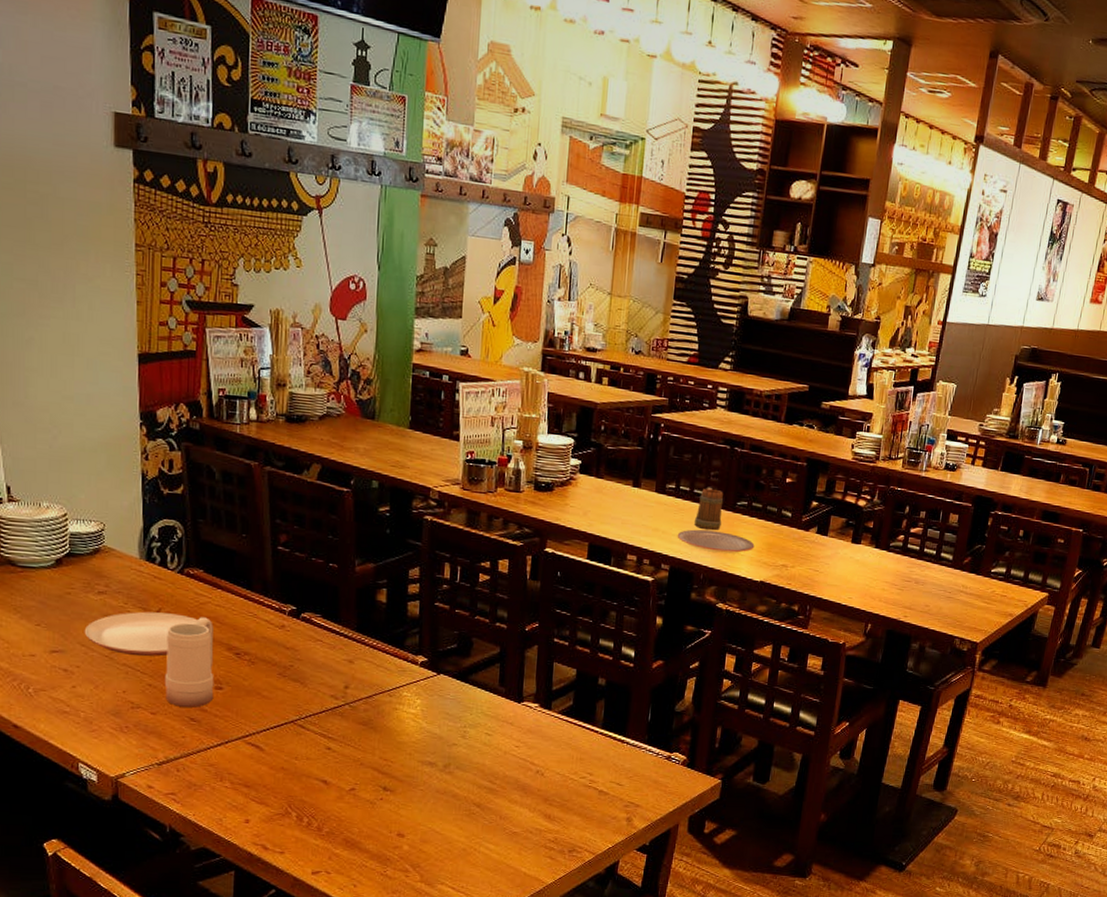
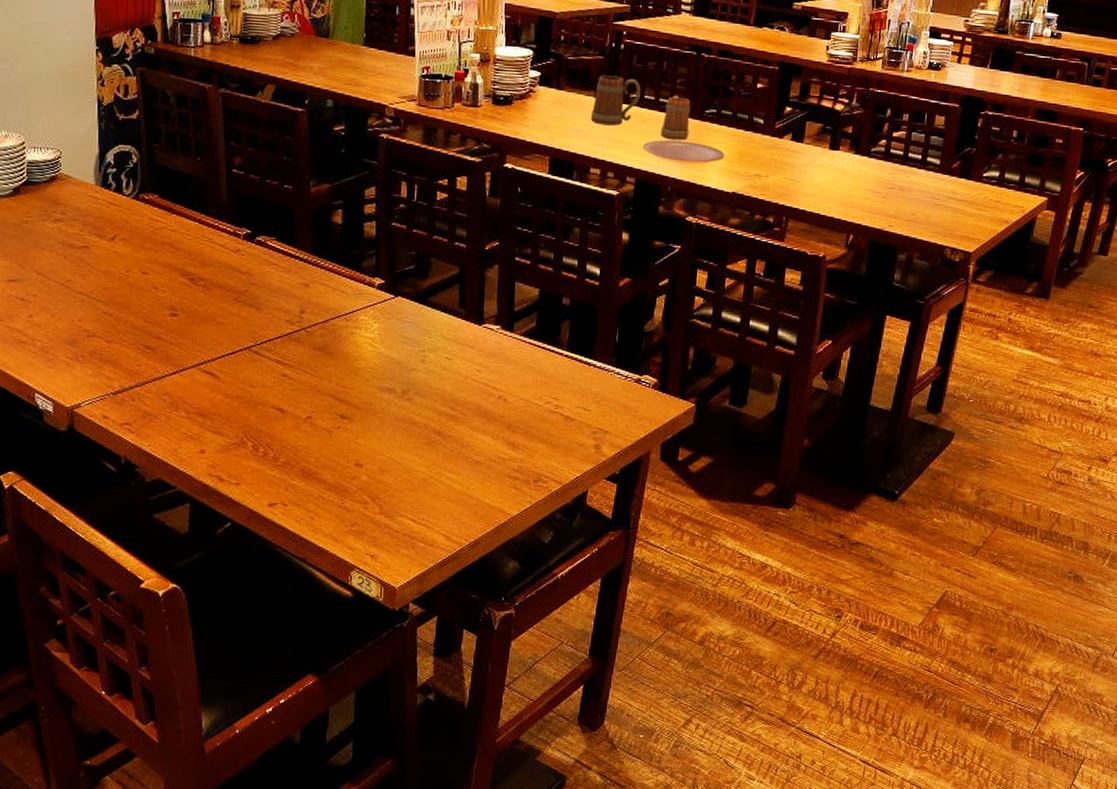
plate: present [84,611,198,657] -> none [40,238,153,284]
beer mug: present [164,617,214,708] -> none [119,243,169,335]
beer mug: none [629,465,677,515] -> present [591,75,641,126]

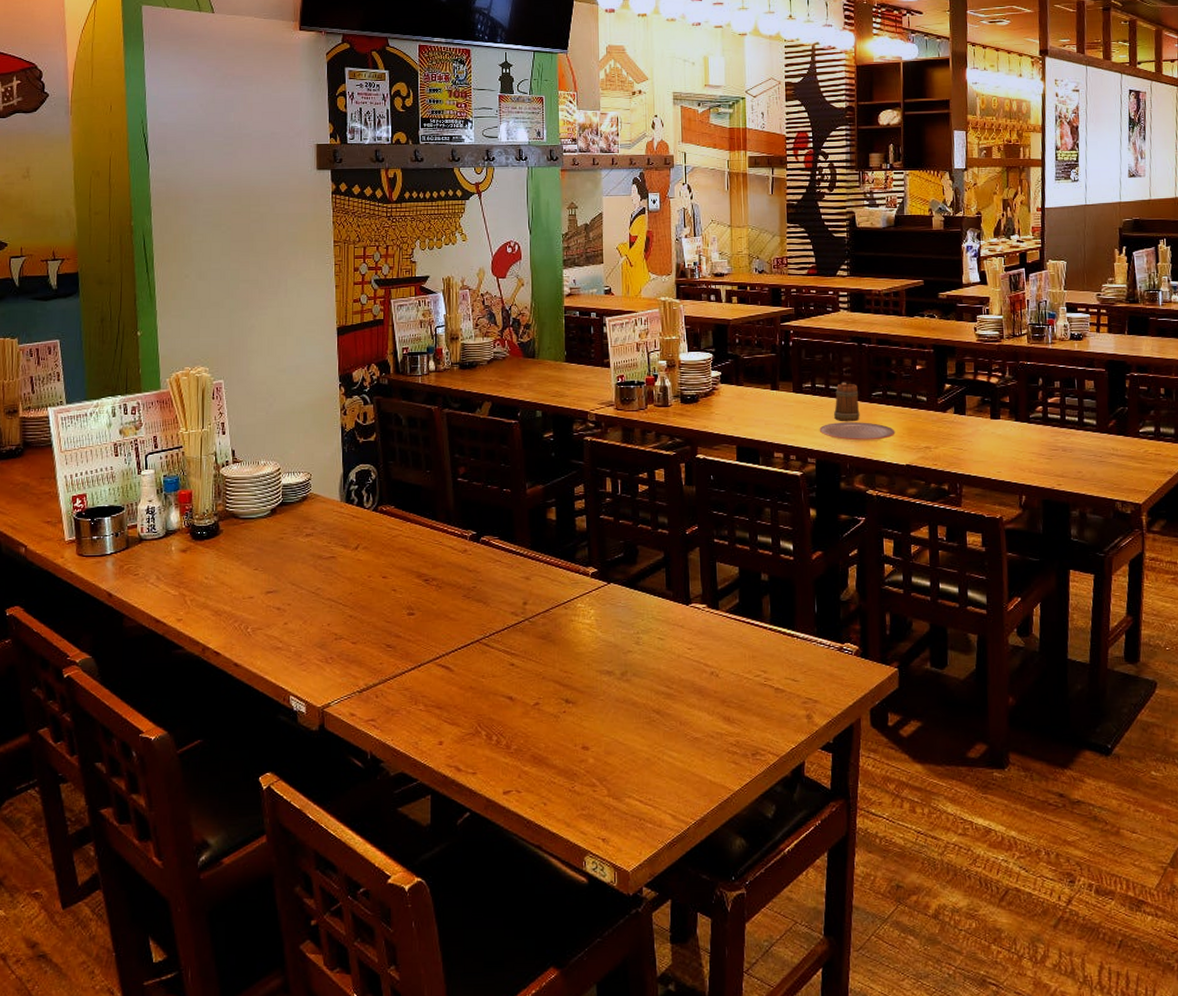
beer mug: present [591,75,641,126] -> none [770,369,812,414]

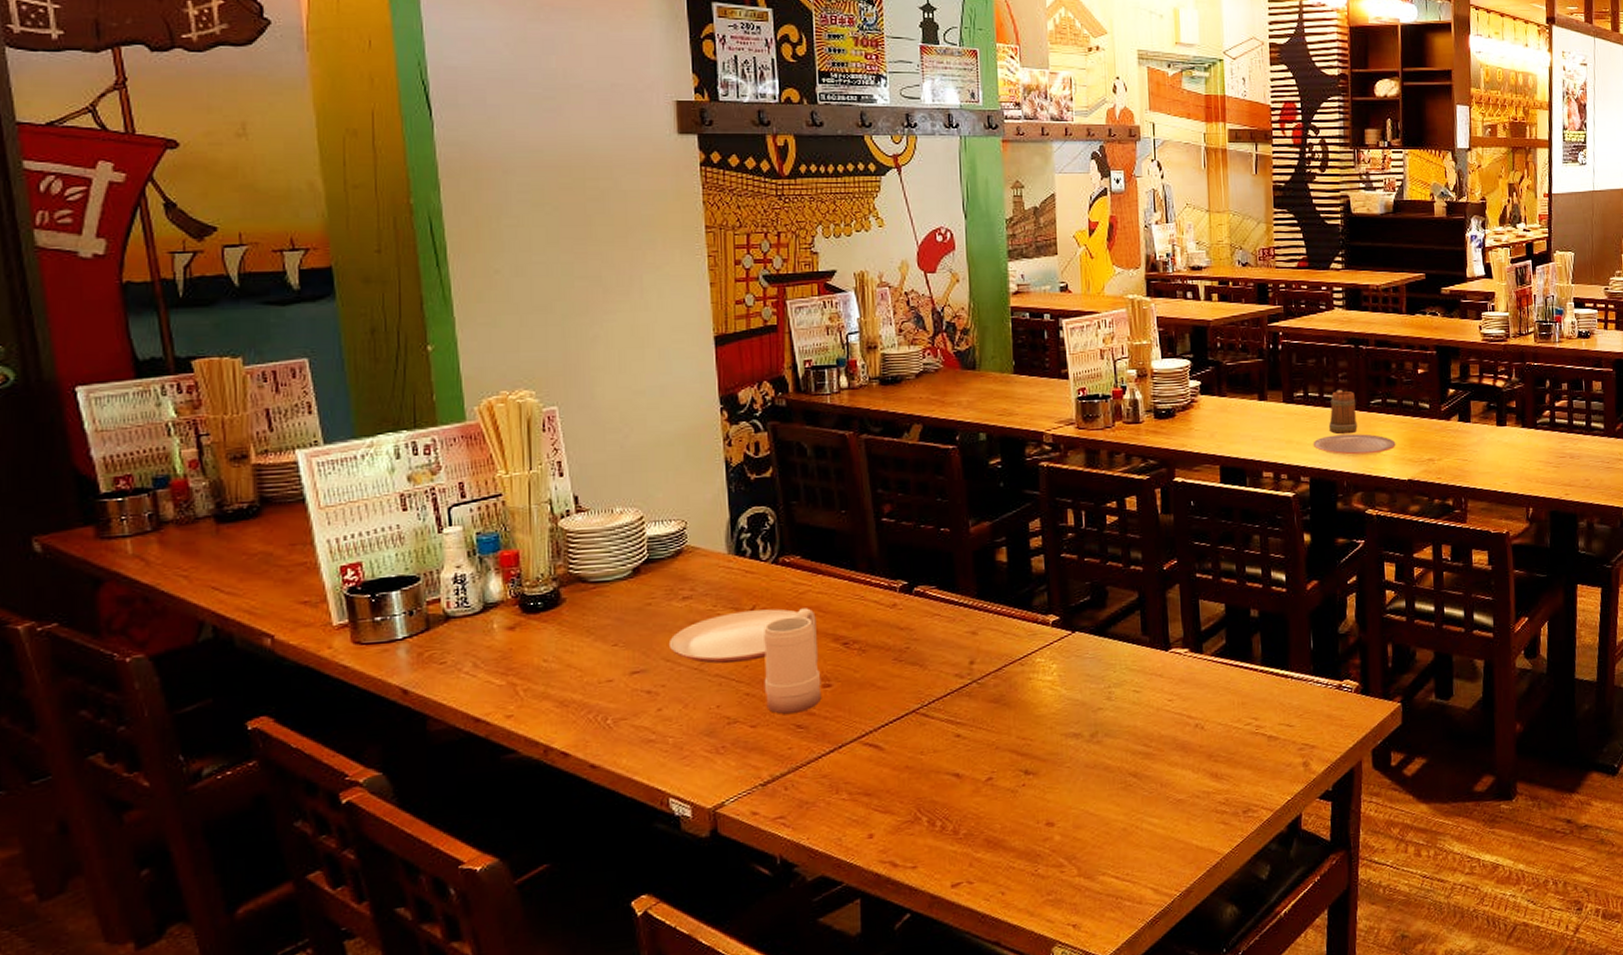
plate: none [294,548,391,590] -> present [668,609,798,664]
beer mug: none [363,549,407,635] -> present [764,608,822,714]

